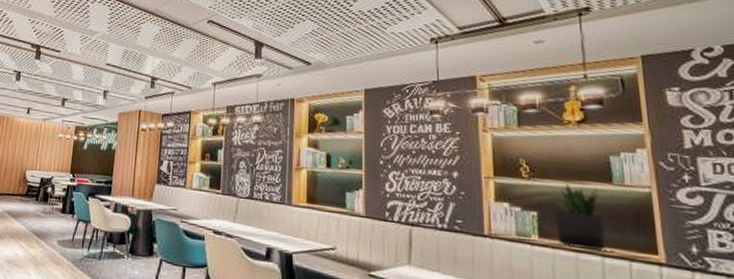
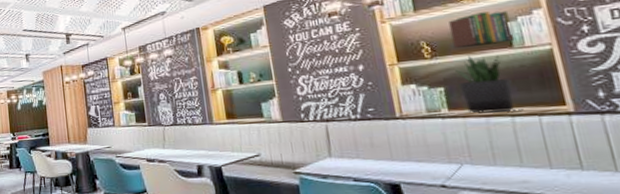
books: none [551,140,615,177] -> present [449,11,515,48]

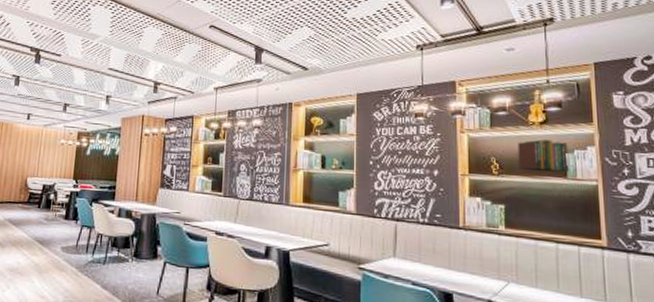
planter: present [455,55,514,114] -> none [516,178,561,238]

